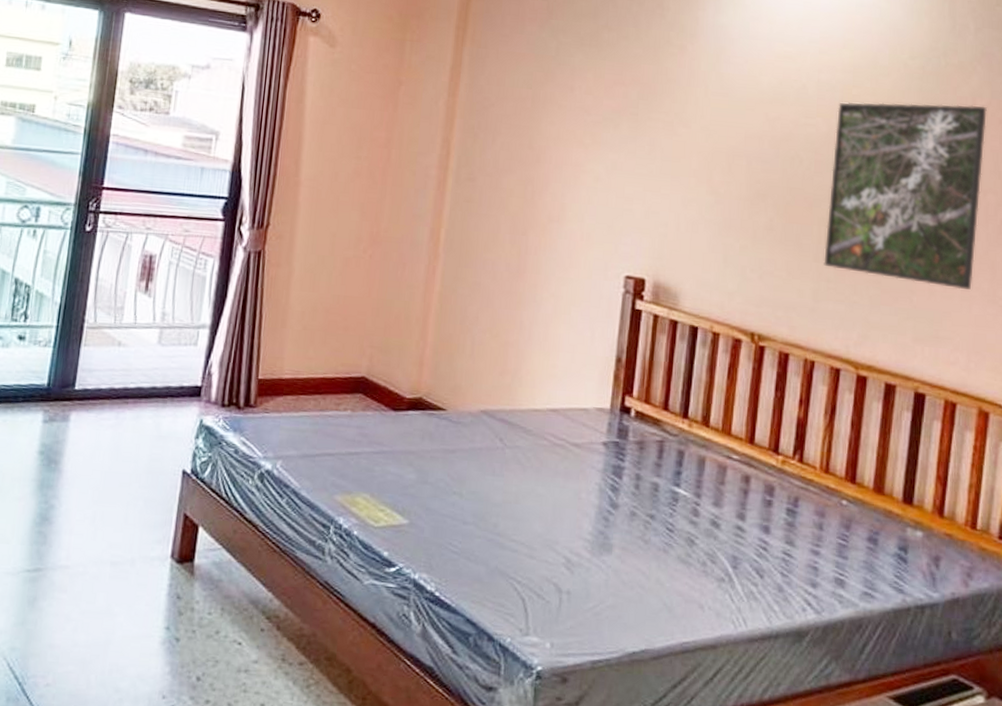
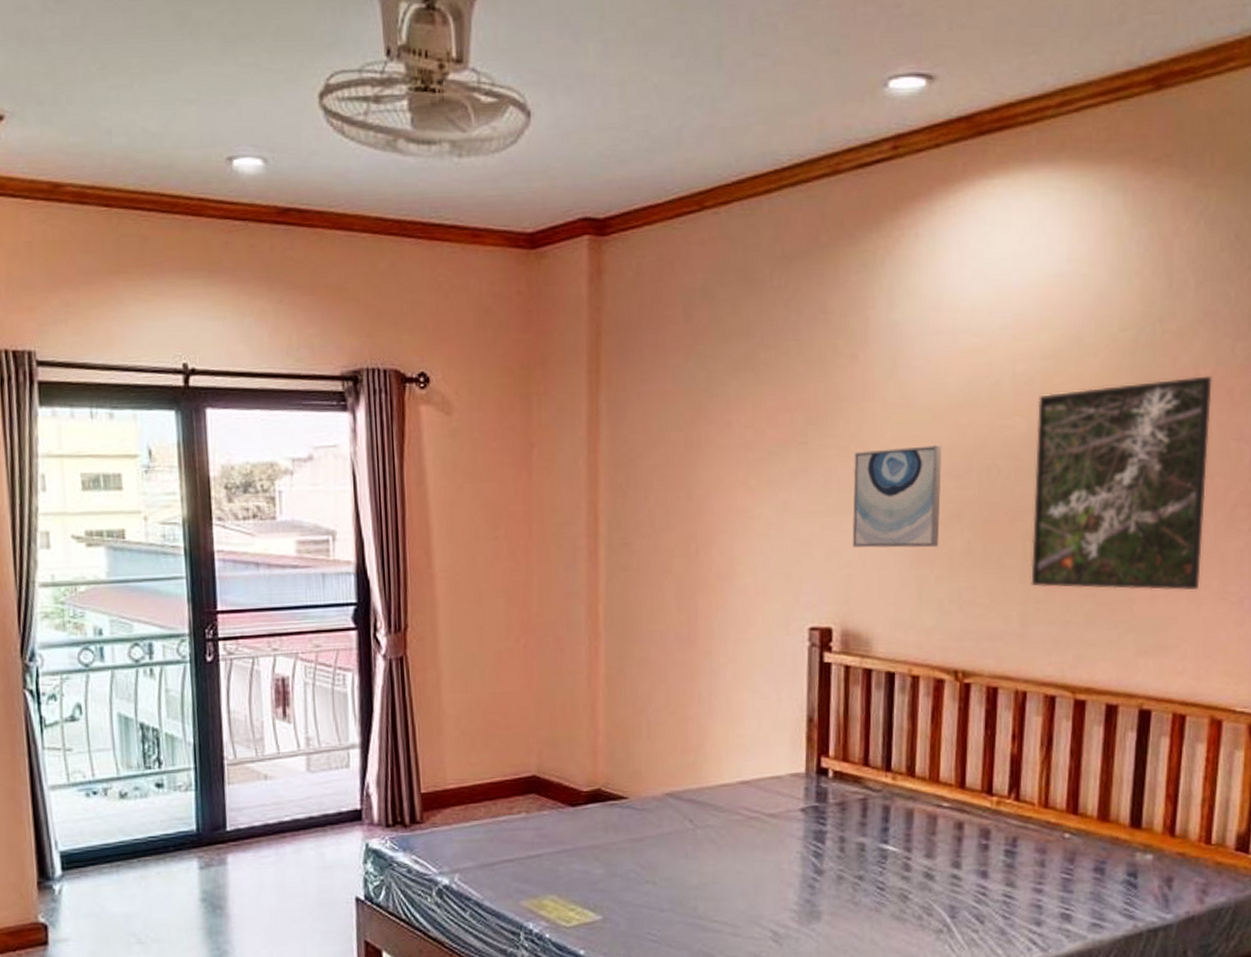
wall art: none [669,128,753,220] -> present [852,445,942,548]

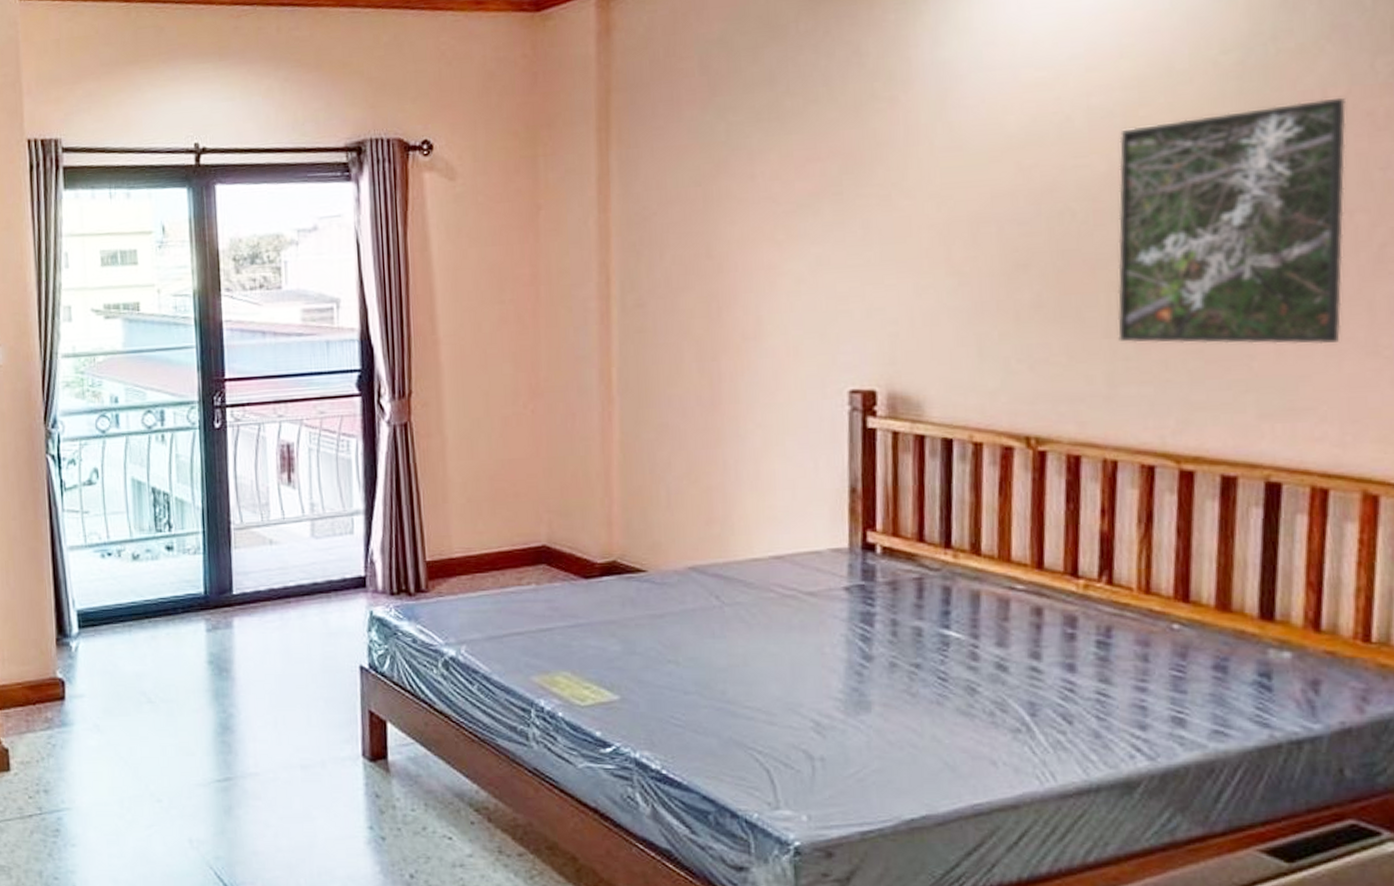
wall art: present [852,445,942,548] -> none [897,189,1003,304]

